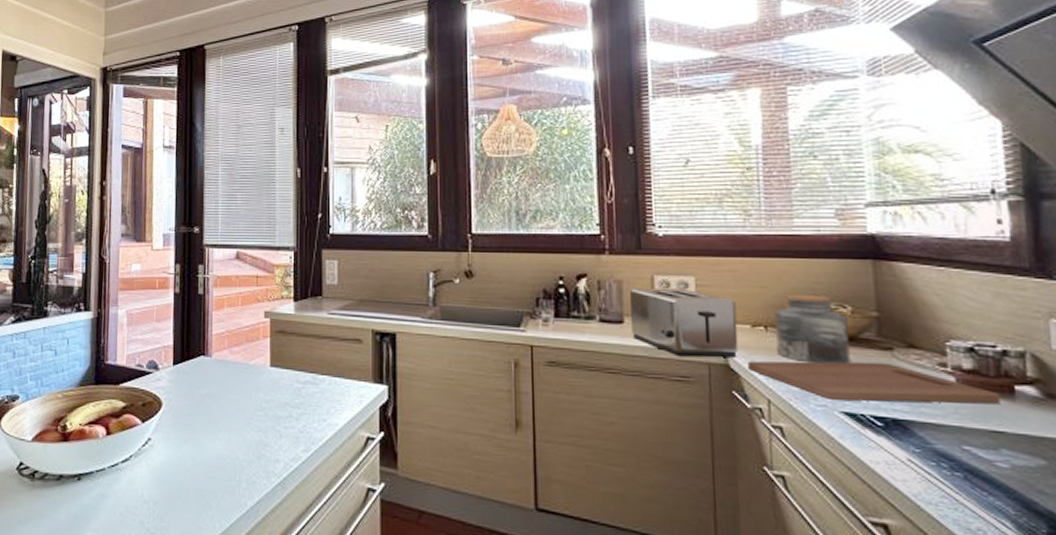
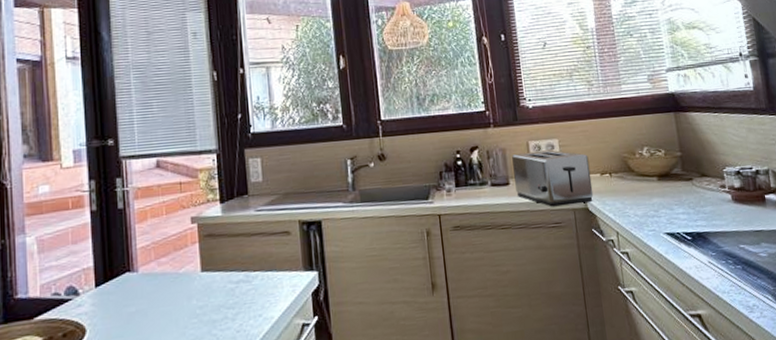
cutting board: present [748,361,1001,404] -> none [601,190,758,225]
jar: present [774,294,851,365] -> none [615,143,667,198]

